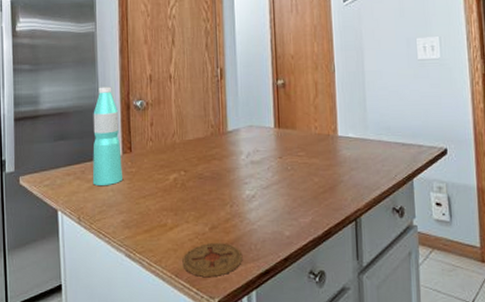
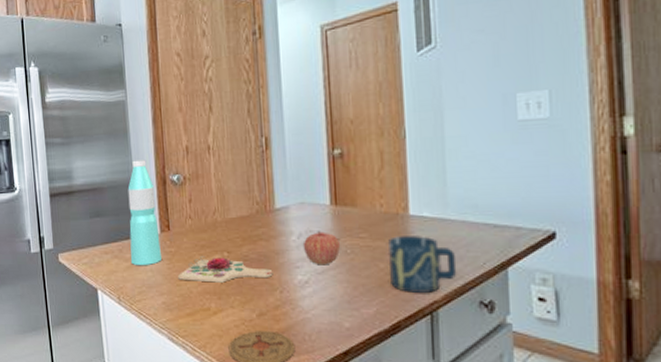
cutting board: none [137,174,225,200] -> present [177,255,273,283]
apple: none [251,150,283,181] -> present [303,230,341,265]
cup: none [320,153,375,203] -> present [387,236,457,293]

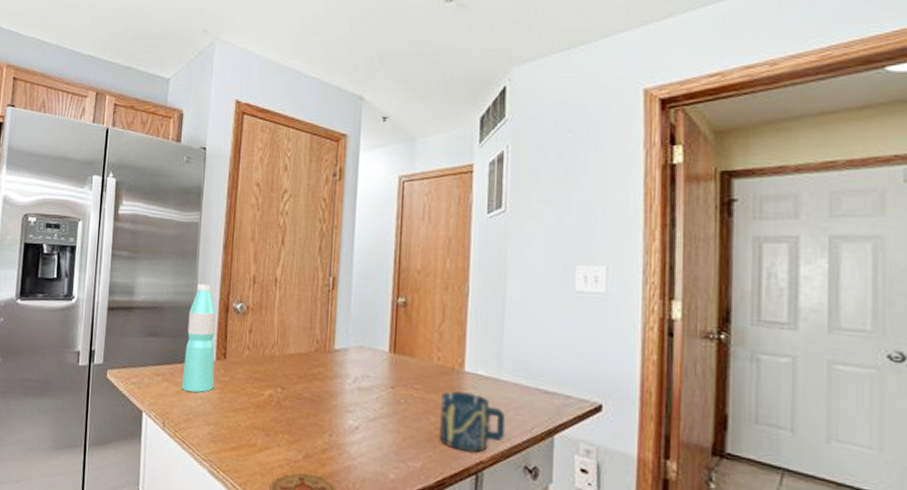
cutting board: present [177,255,273,283] -> none [227,388,325,420]
apple: present [303,230,341,265] -> none [357,376,395,413]

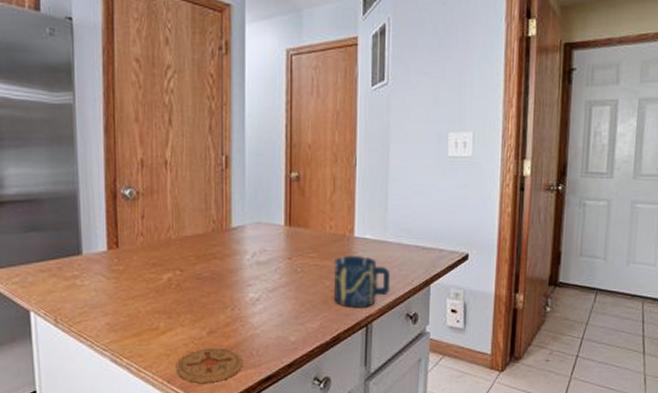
water bottle: present [181,283,217,393] -> none [71,171,107,285]

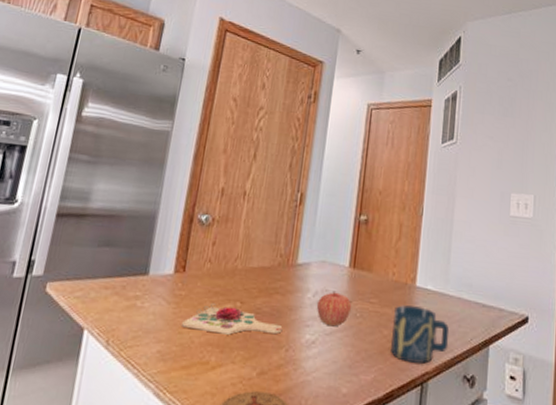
cutting board: none [124,273,226,302] -> present [181,302,283,335]
apple: none [256,249,292,283] -> present [316,290,352,327]

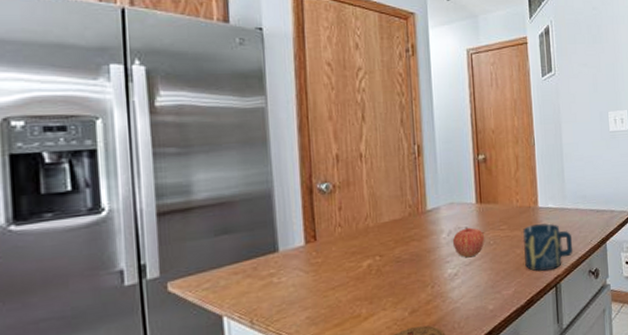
cutting board: present [181,302,283,335] -> none [324,261,425,291]

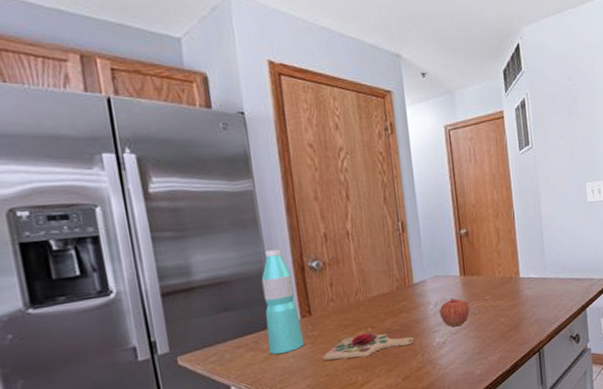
water bottle: none [266,169,306,283] -> present [261,249,304,355]
cutting board: none [324,261,425,291] -> present [321,333,415,361]
cup: present [522,223,573,271] -> none [505,292,555,338]

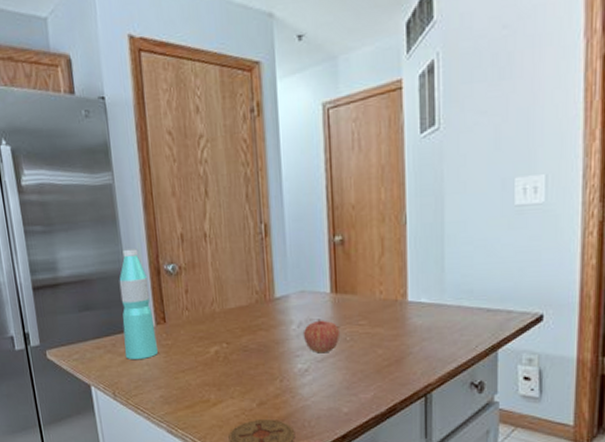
cutting board: present [321,333,415,361] -> none [175,347,273,374]

